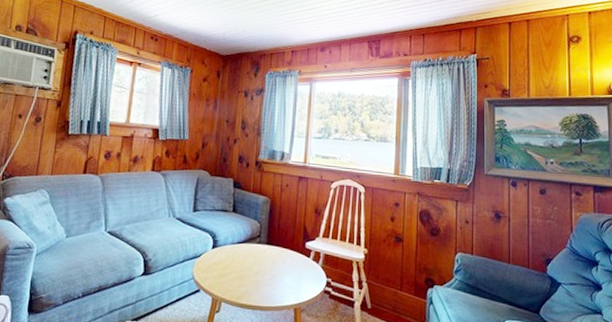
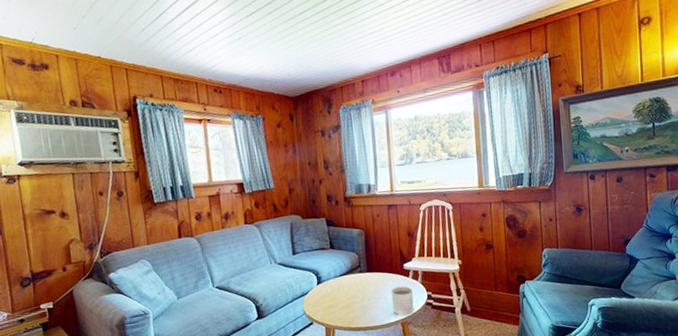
mug: none [287,266,311,301] -> present [391,286,415,316]

